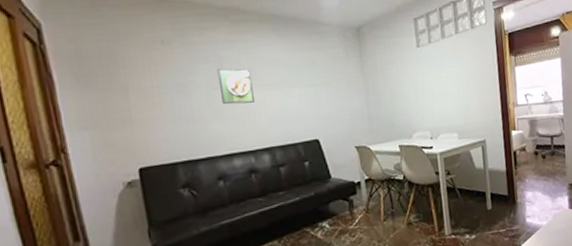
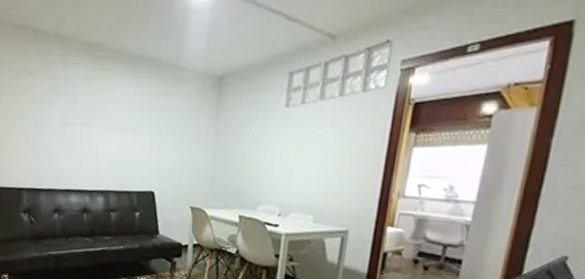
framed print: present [217,68,254,105] -> none [71,104,102,143]

